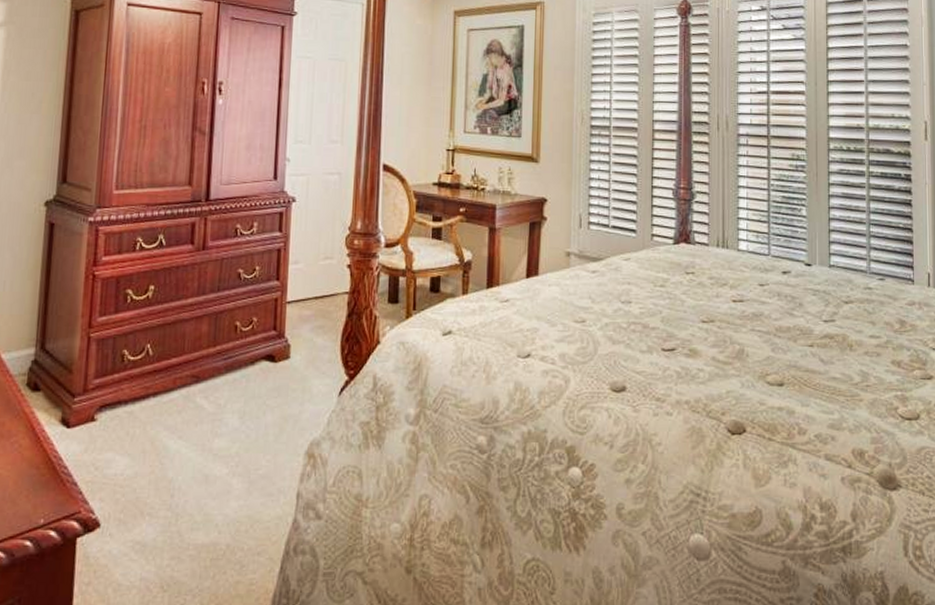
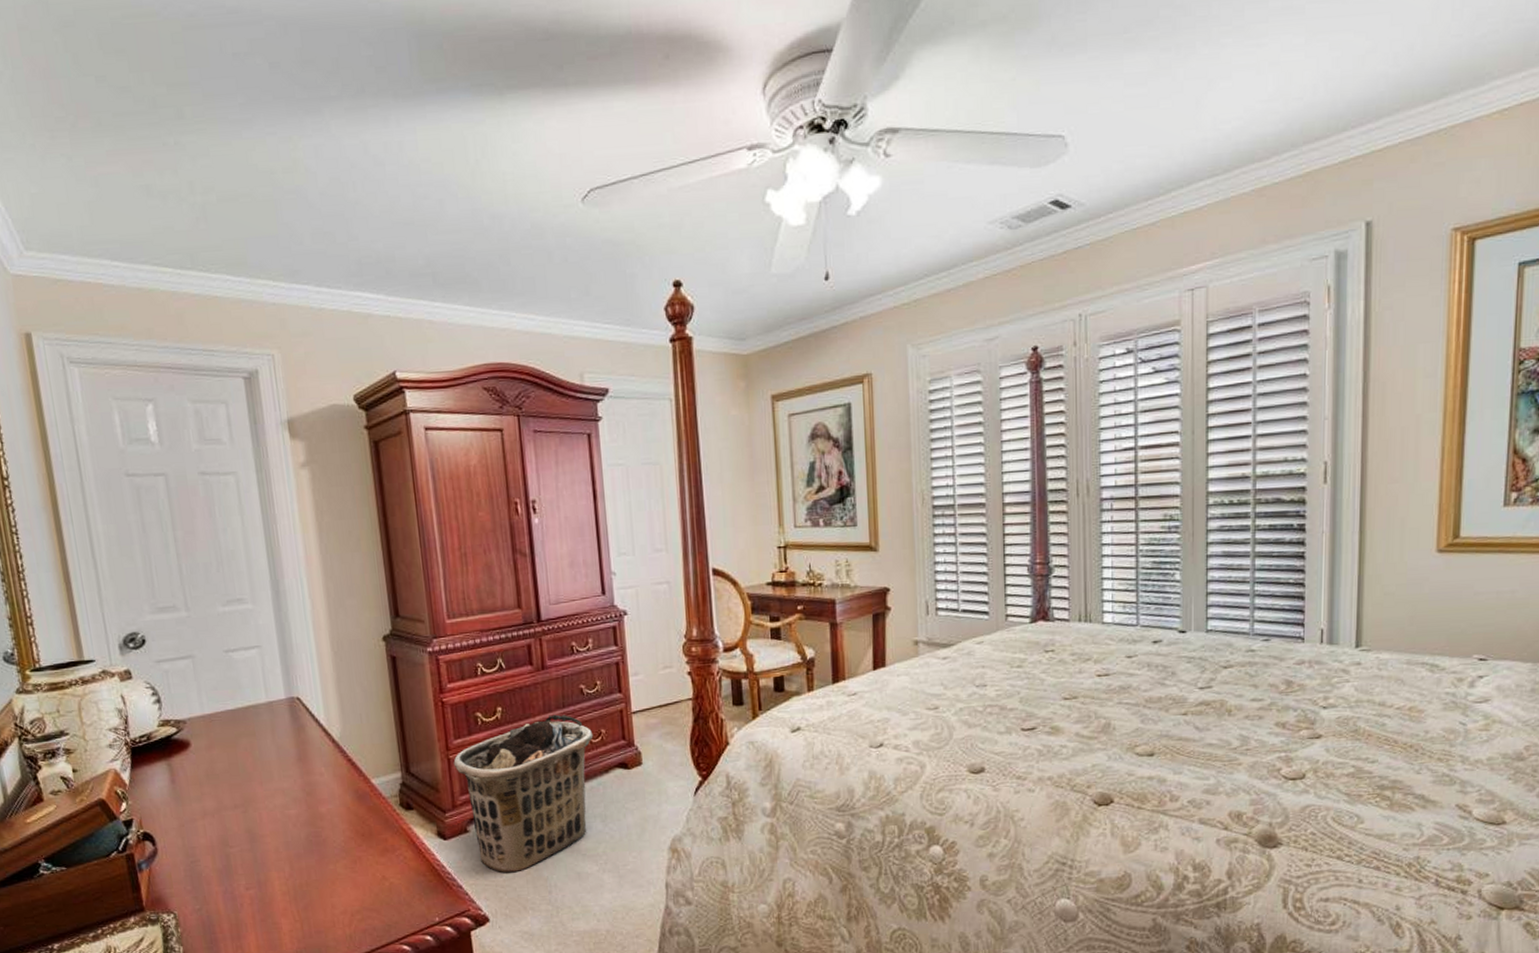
clothes hamper: none [93,298,245,471] -> present [453,714,594,873]

